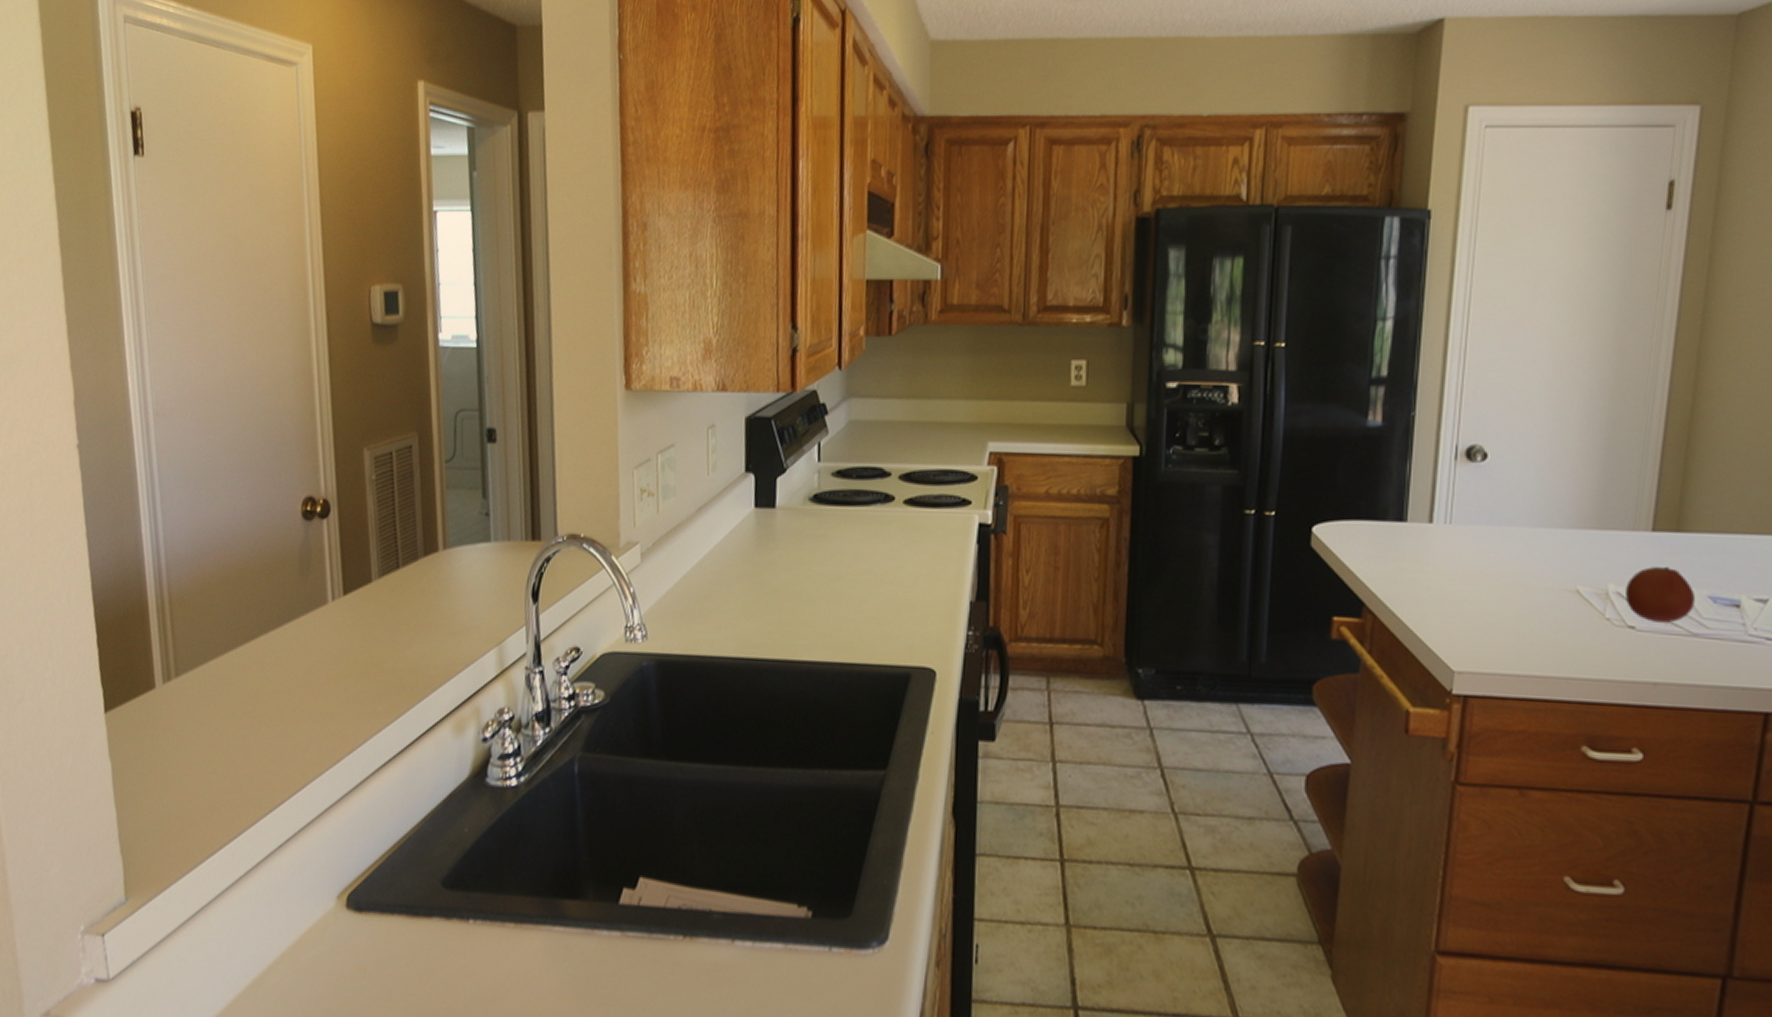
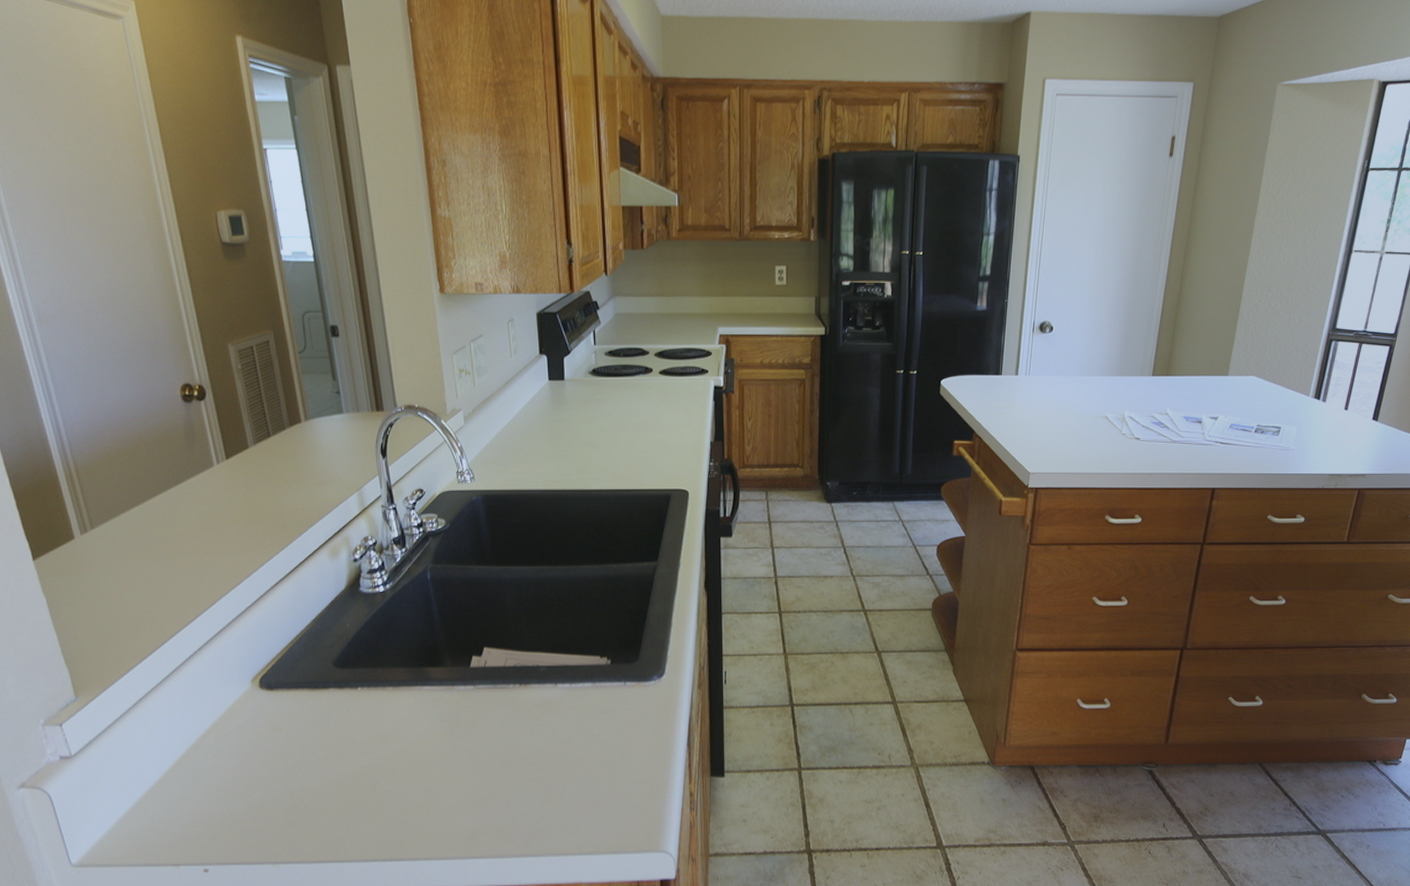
fruit: present [1624,566,1696,623] -> none [1134,398,1176,435]

